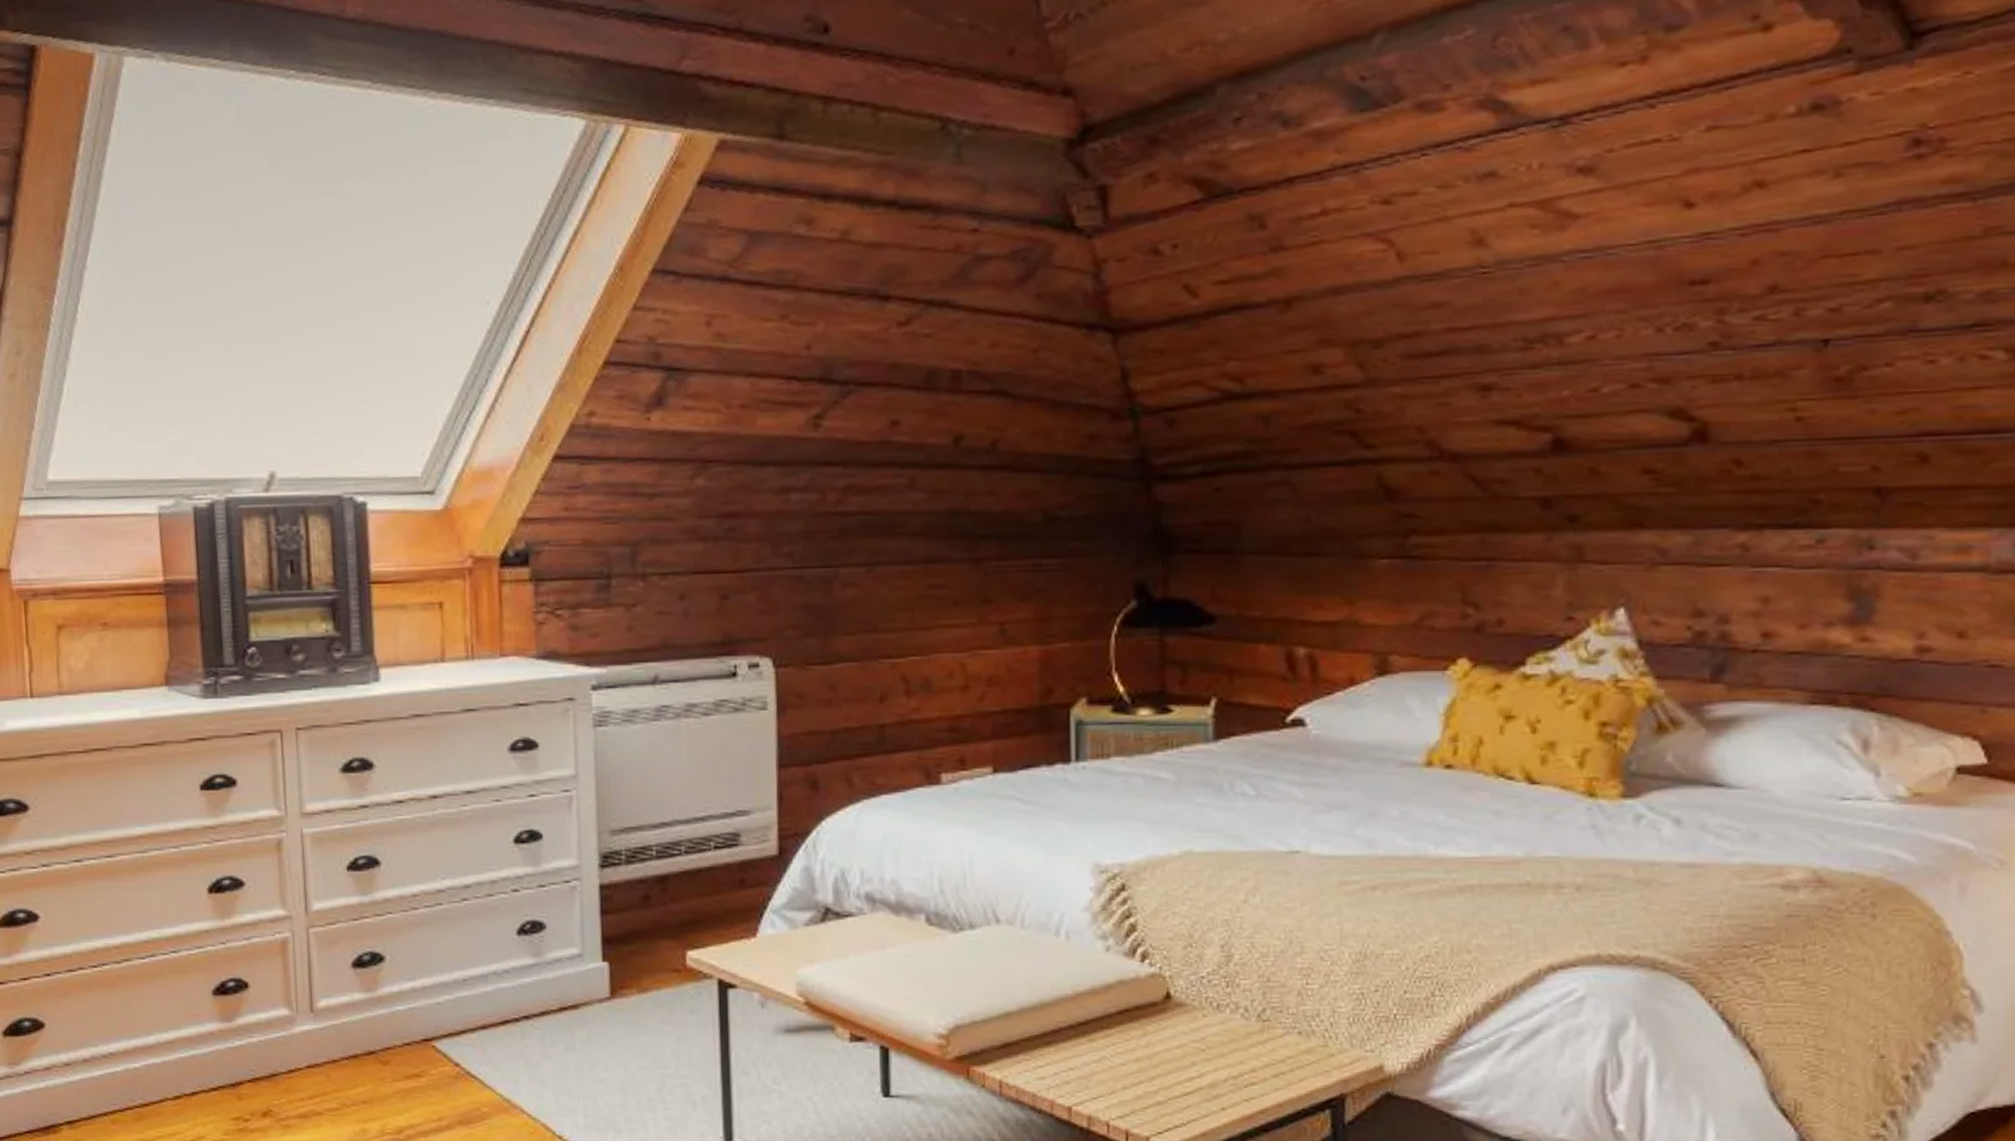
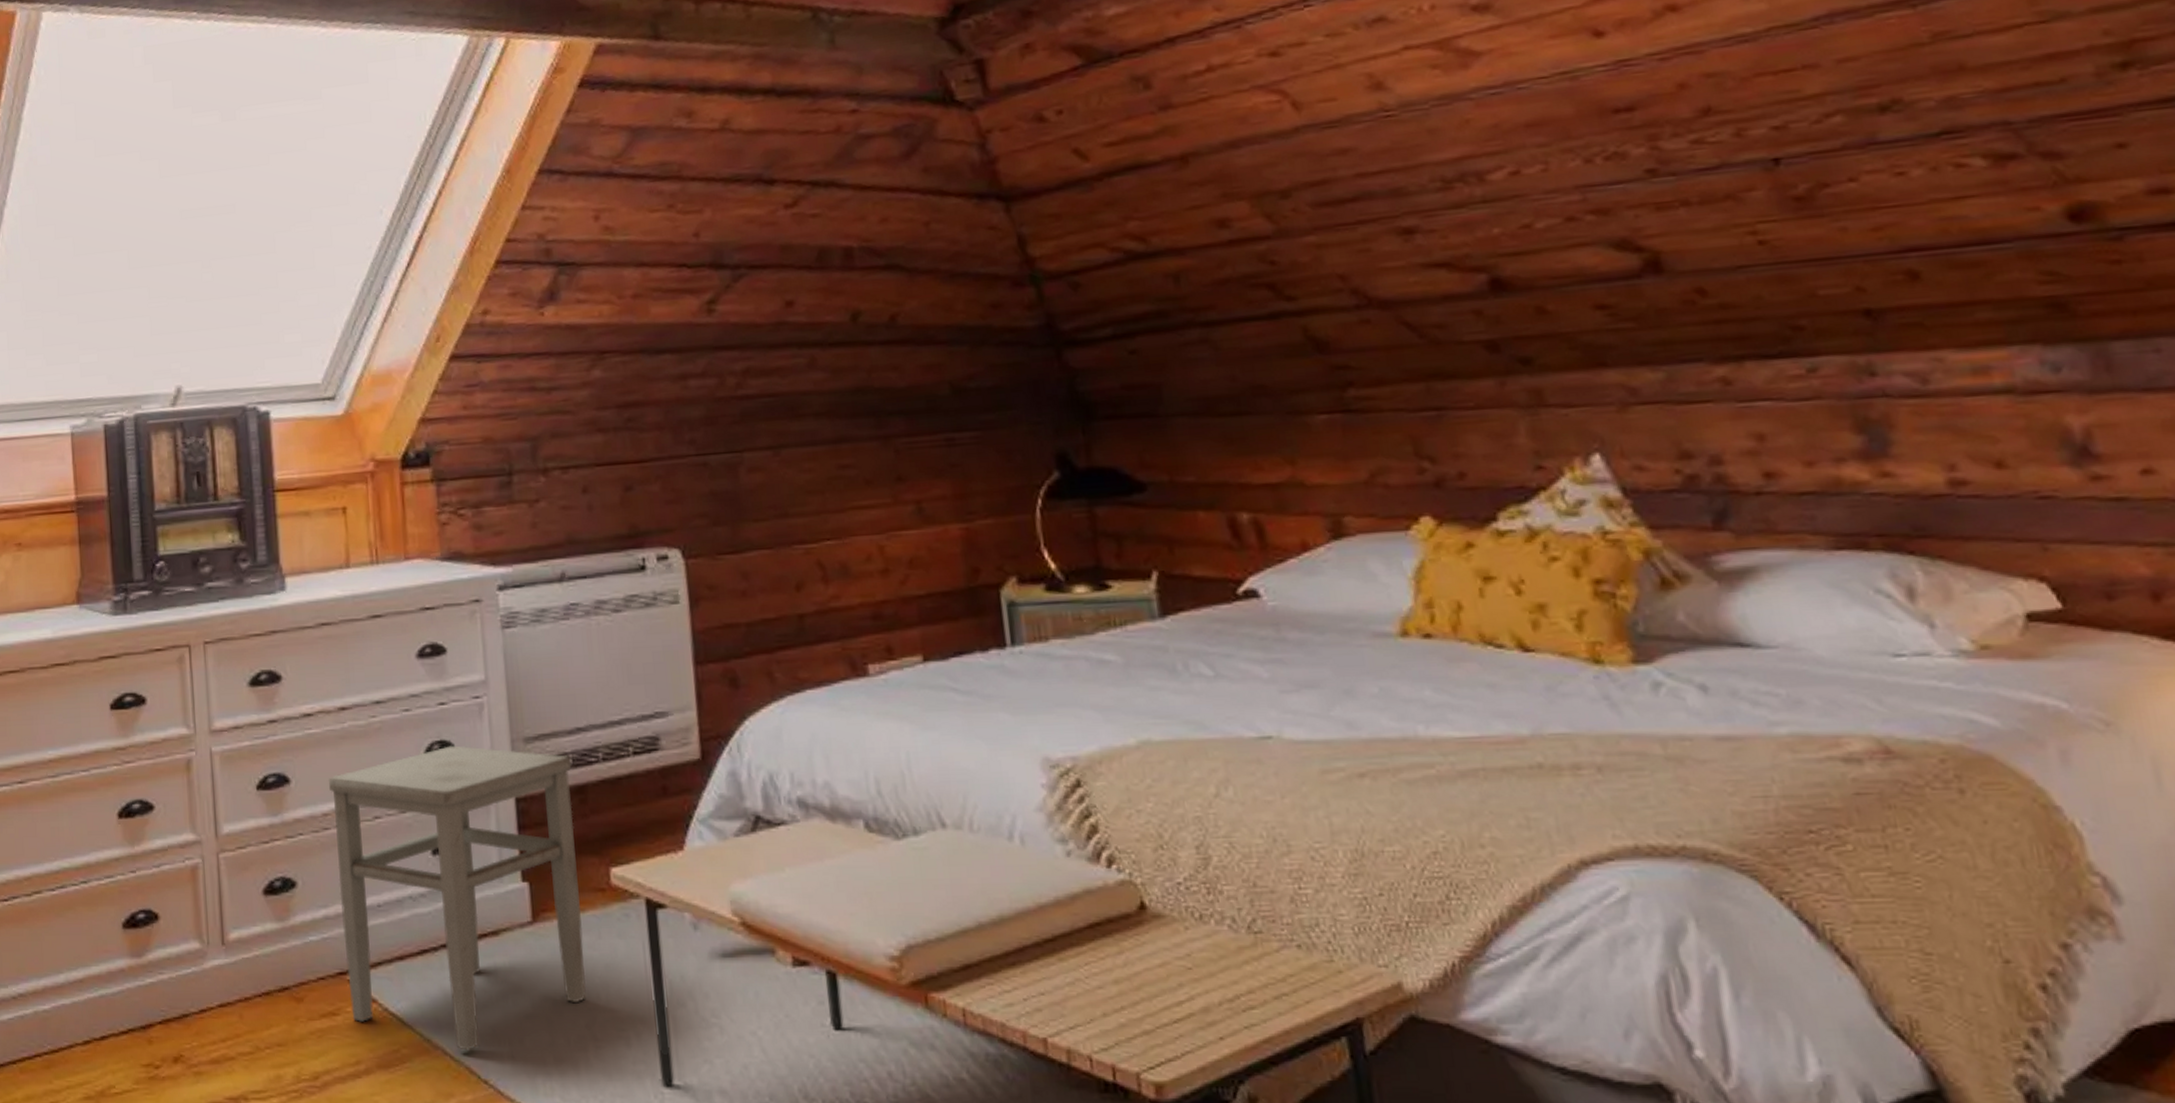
stool: none [419,835,658,1110] -> present [329,745,587,1051]

